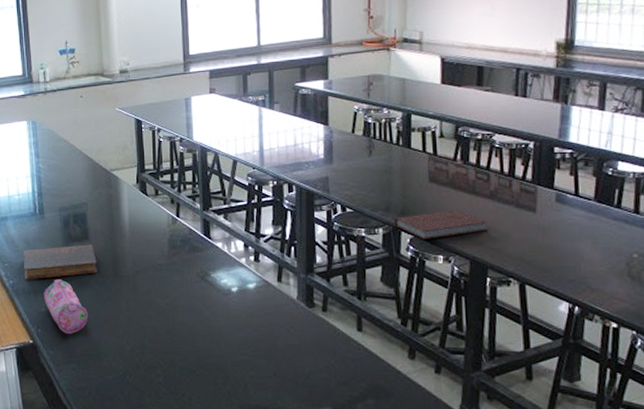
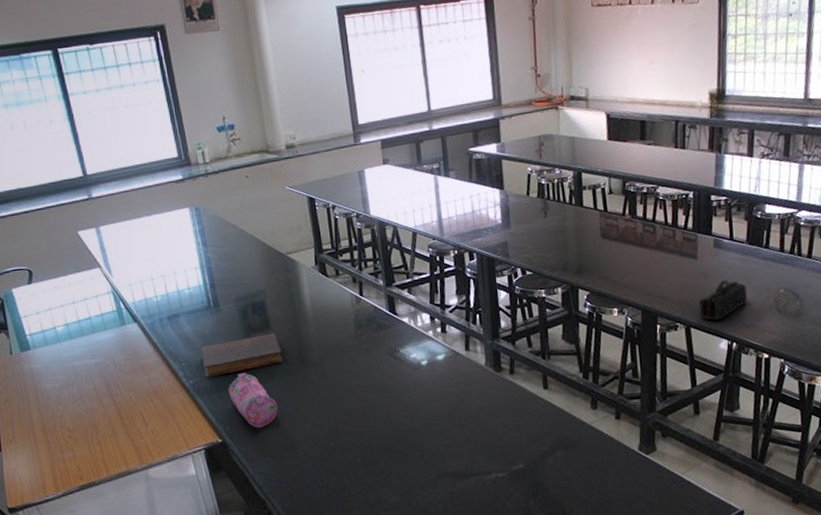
book: present [394,210,488,239] -> none [571,263,657,295]
pencil case: none [535,238,594,280] -> present [698,280,748,321]

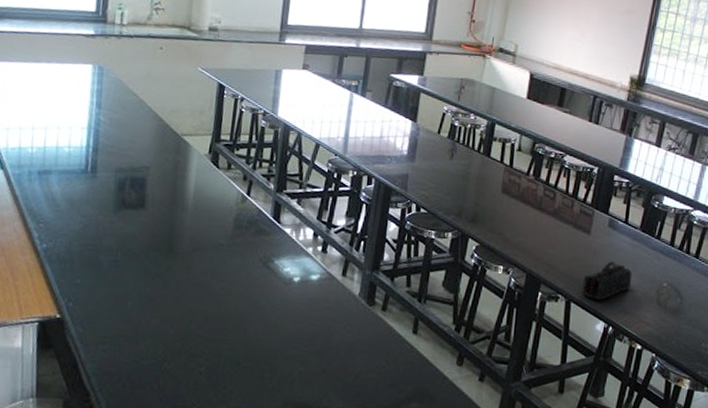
book: present [201,333,283,377] -> none [61,211,151,247]
pencil case: present [227,373,278,428] -> none [81,248,131,311]

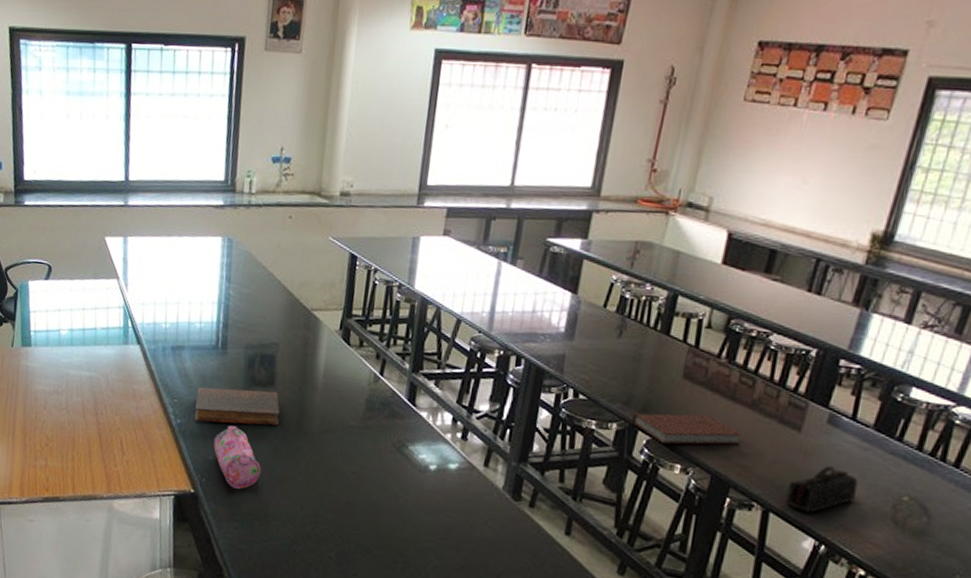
book: none [61,211,151,247] -> present [194,387,280,426]
pencil case: none [81,248,131,311] -> present [213,425,261,489]
book: none [464,222,548,249] -> present [632,413,742,445]

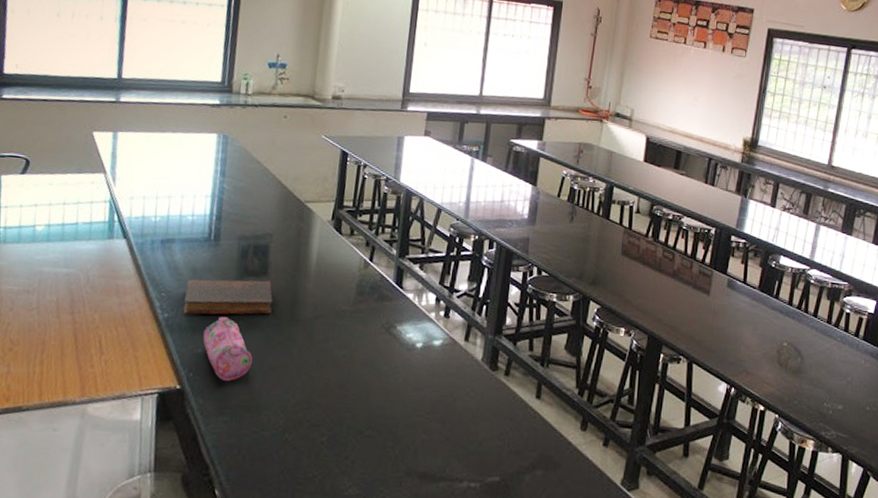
book: present [632,413,742,445] -> none [585,284,668,311]
pencil case: present [784,466,859,513] -> none [702,322,753,362]

